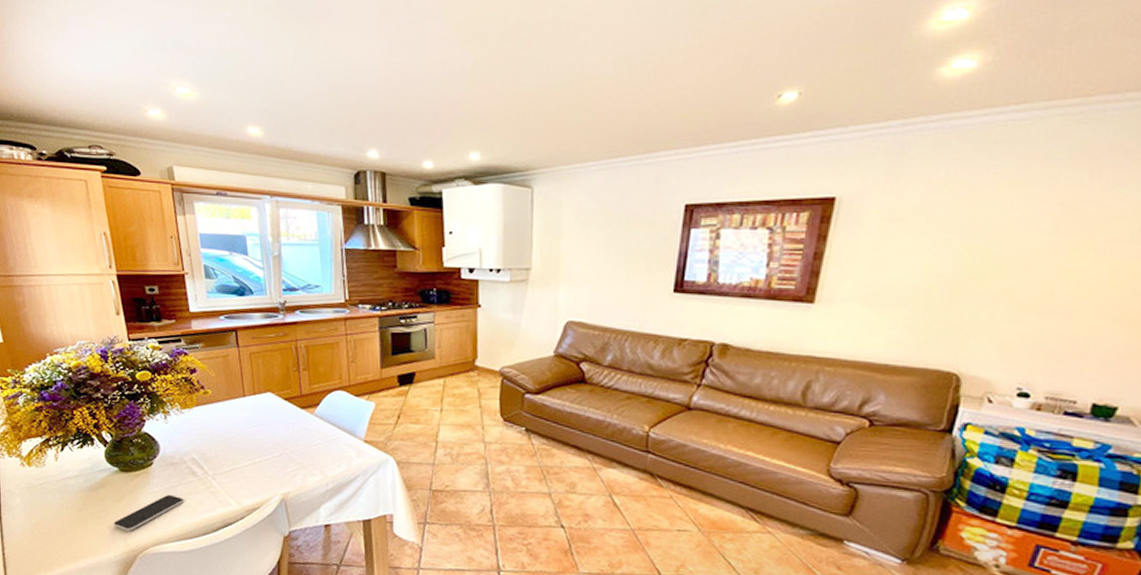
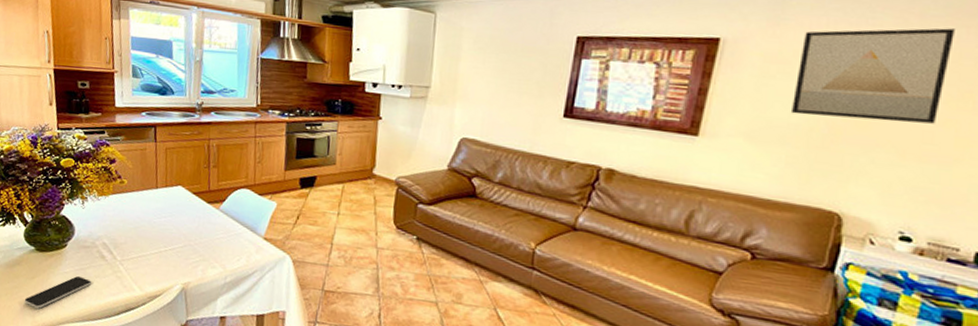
wall art: none [908,173,1078,276] -> present [790,28,955,124]

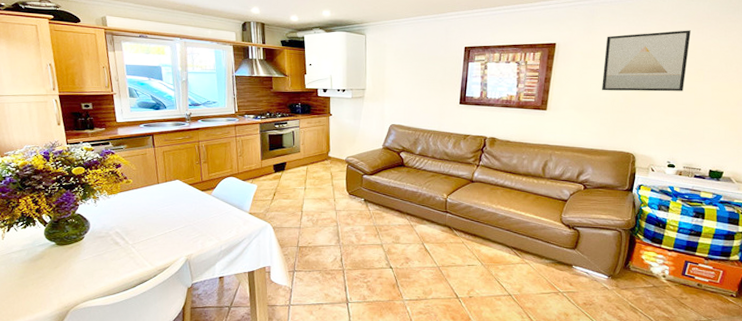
smartphone: present [24,275,91,309] -> none [49,260,108,292]

